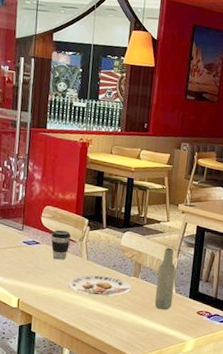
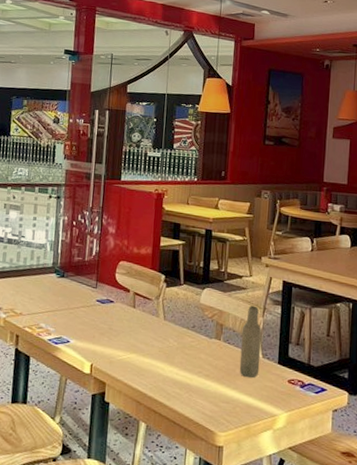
coffee cup: present [51,230,72,260] -> none [126,287,147,321]
plate: present [68,275,131,297] -> none [144,337,213,362]

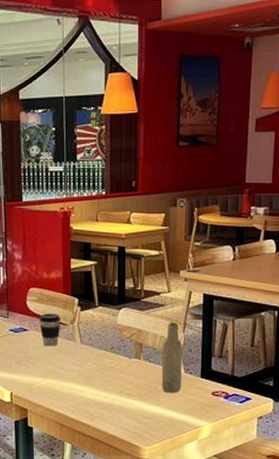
coffee cup: none [126,287,147,321] -> present [39,313,61,346]

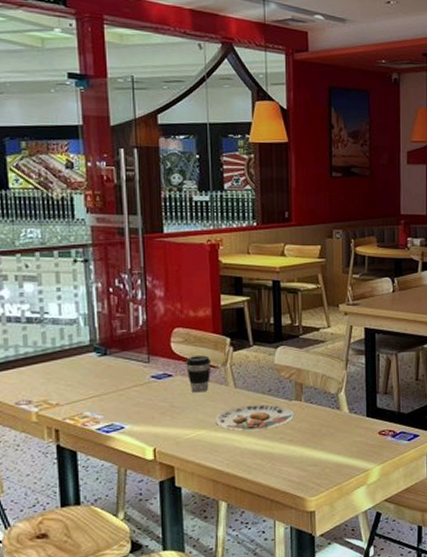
plate: none [63,360,133,383] -> present [215,404,294,431]
bottle: present [161,322,183,393] -> none [324,359,347,435]

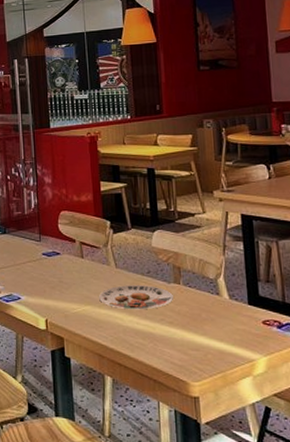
coffee cup: present [186,355,212,393] -> none [72,237,94,271]

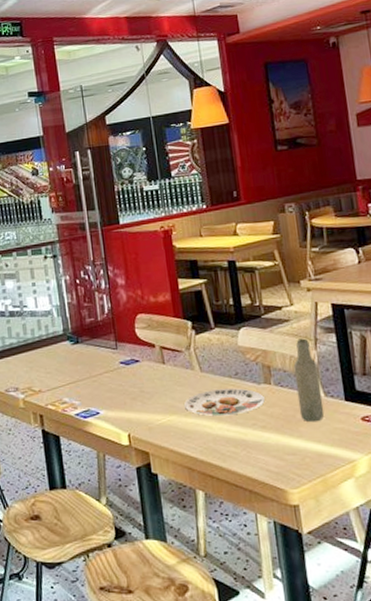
bottle: none [202,244,228,321] -> present [293,338,325,422]

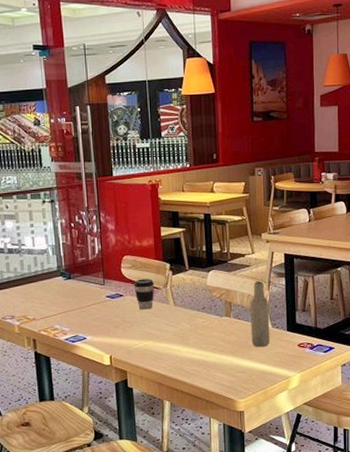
coffee cup: none [151,340,176,378] -> present [134,278,155,310]
plate: present [184,388,265,417] -> none [159,320,225,342]

